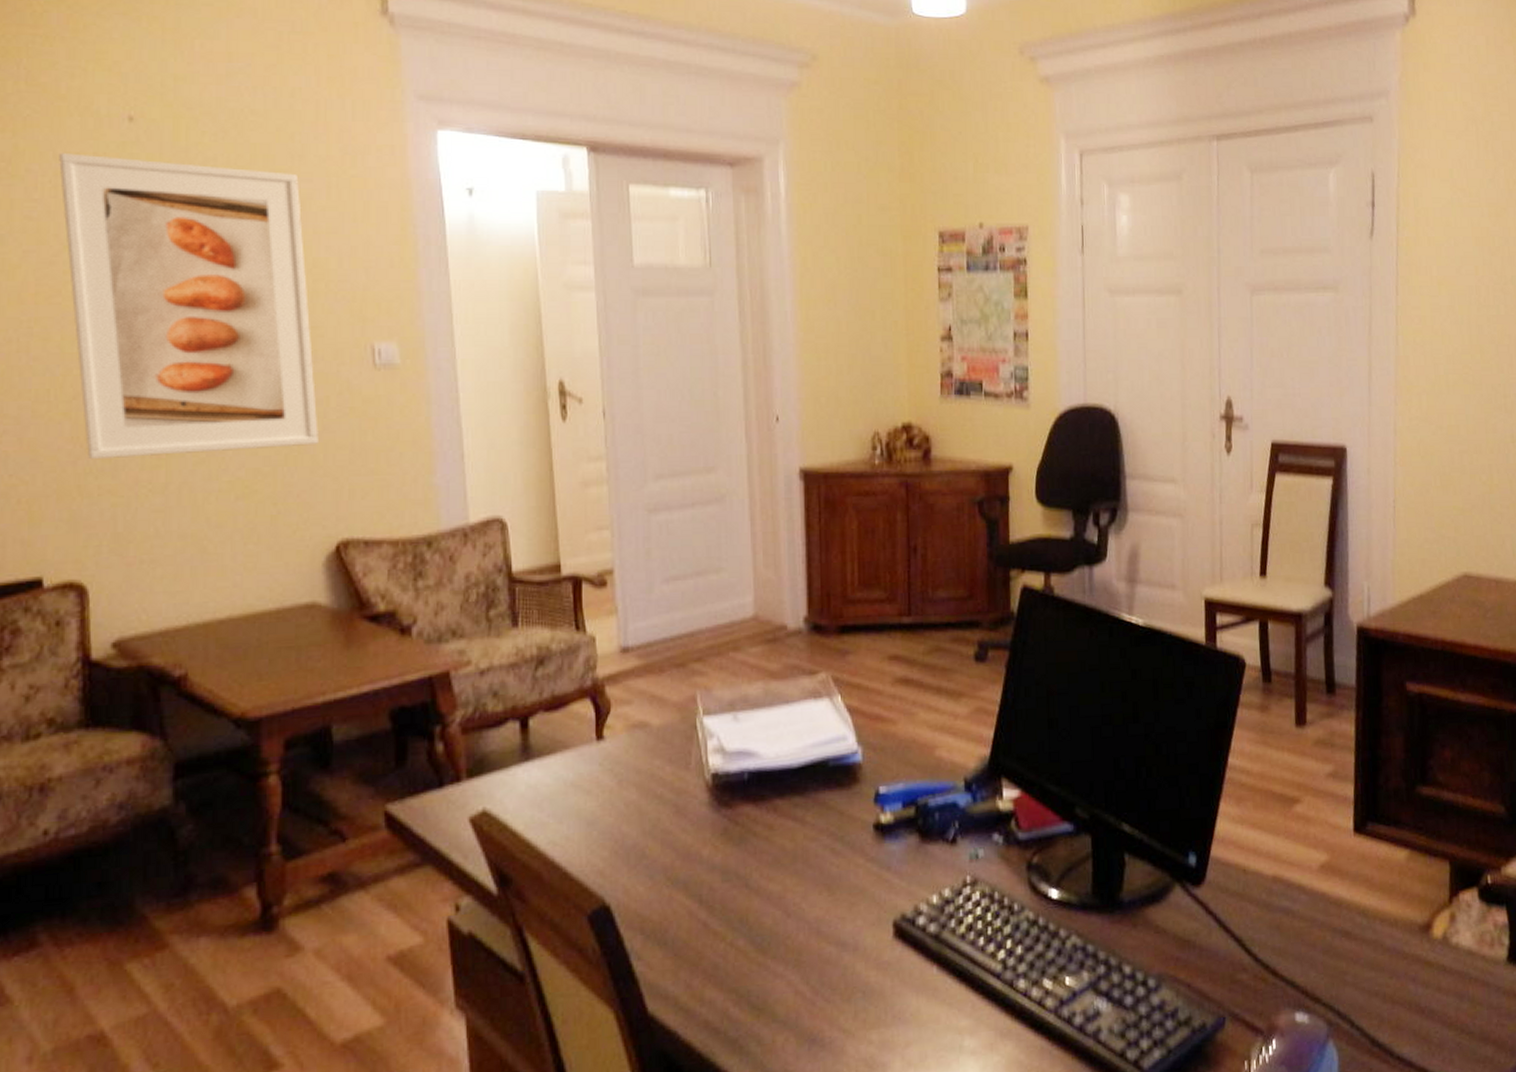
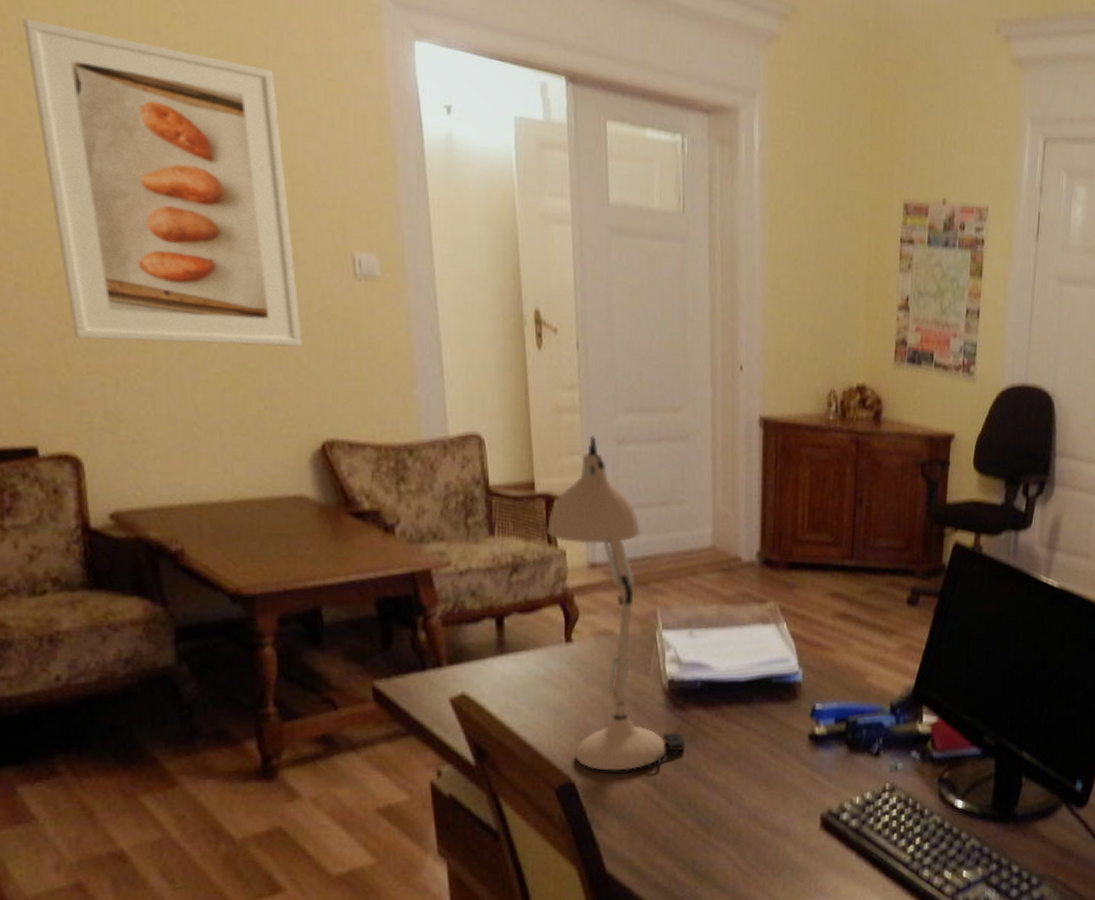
desk lamp: none [575,506,733,888] -> present [547,434,685,771]

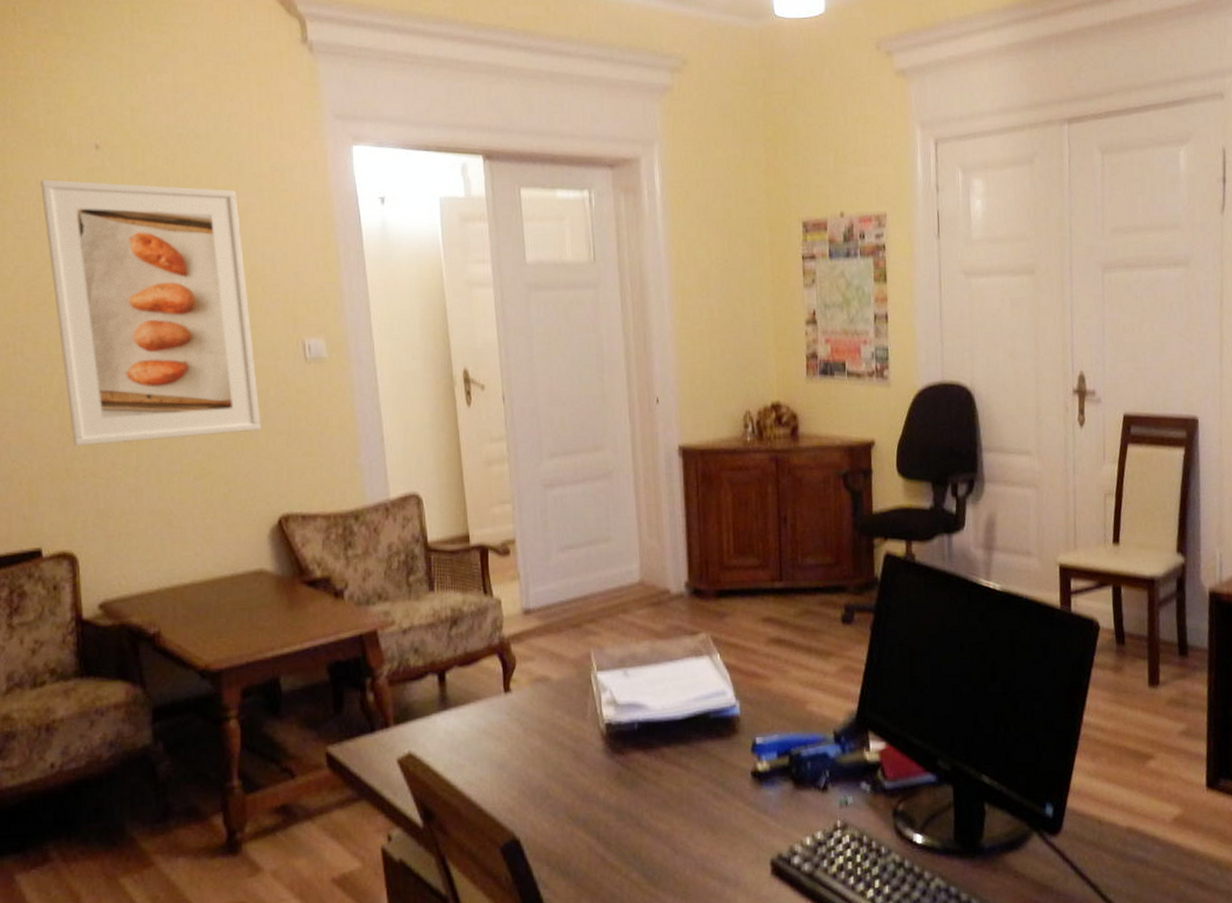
desk lamp: present [547,434,685,771] -> none [483,482,626,825]

